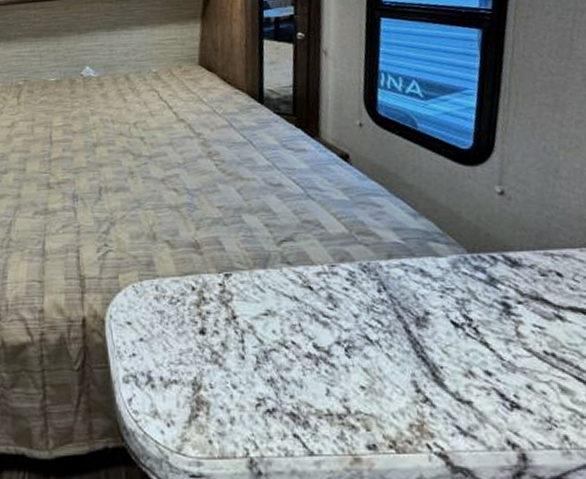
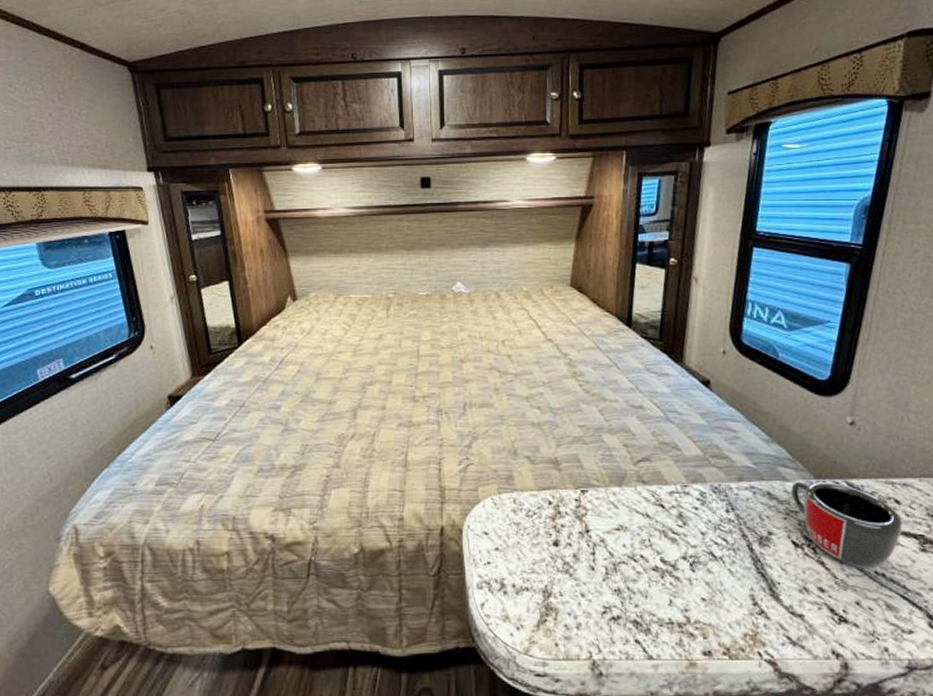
mug: none [444,255,568,348] -> present [791,481,903,568]

